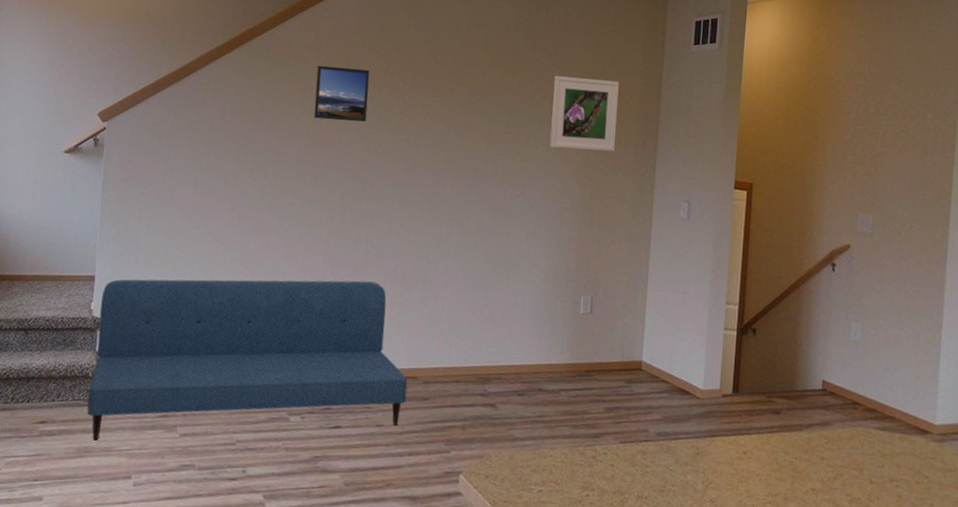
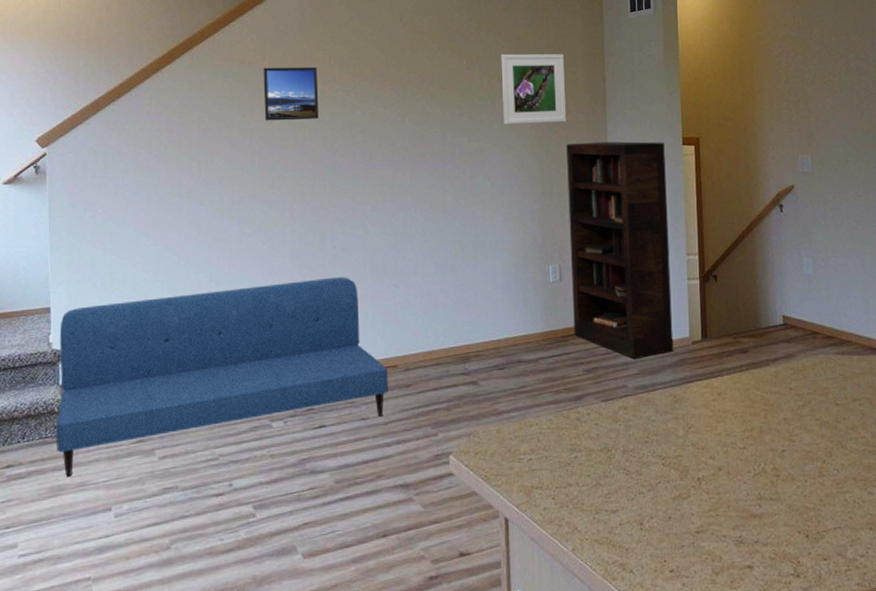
bookcase: none [599,174,715,405] -> present [566,141,674,360]

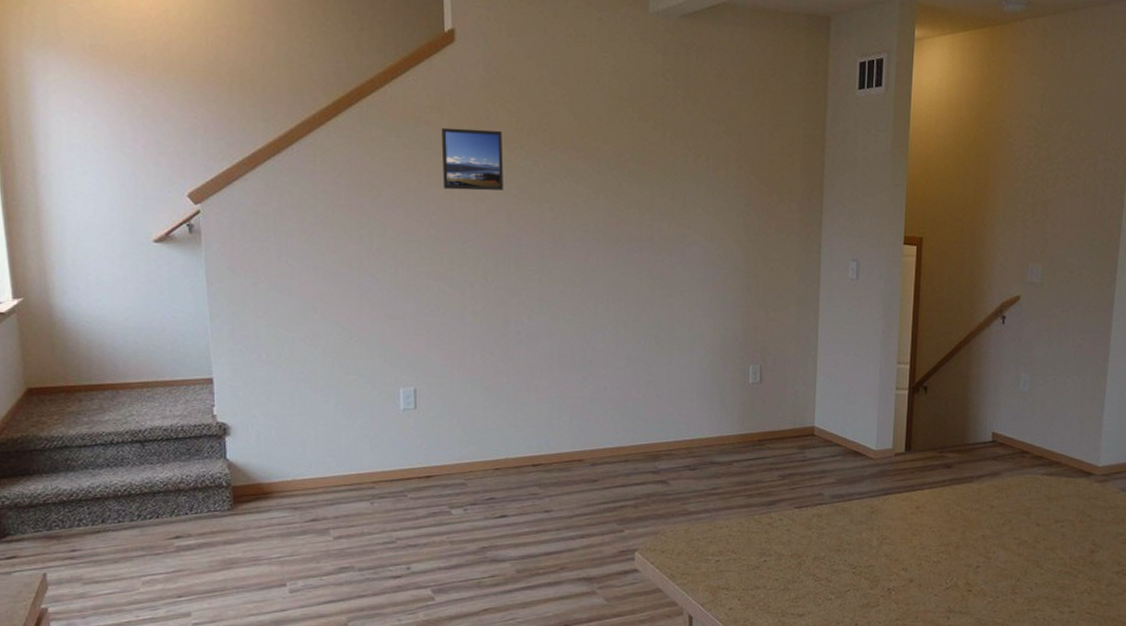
sofa: present [55,277,388,477] -> none [223,364,574,551]
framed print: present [501,53,567,125] -> none [708,129,780,212]
bookcase: present [566,141,674,360] -> none [771,235,884,468]

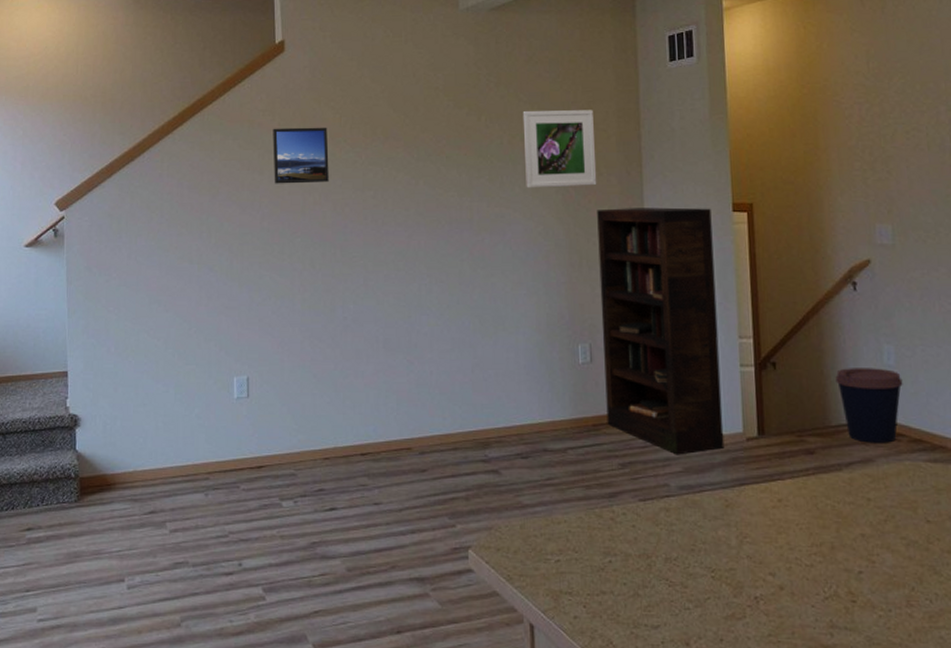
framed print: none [708,129,780,212] -> present [522,110,597,188]
bookcase: none [771,235,884,468] -> present [597,207,725,455]
coffee cup: none [977,393,1033,459] -> present [835,368,903,443]

